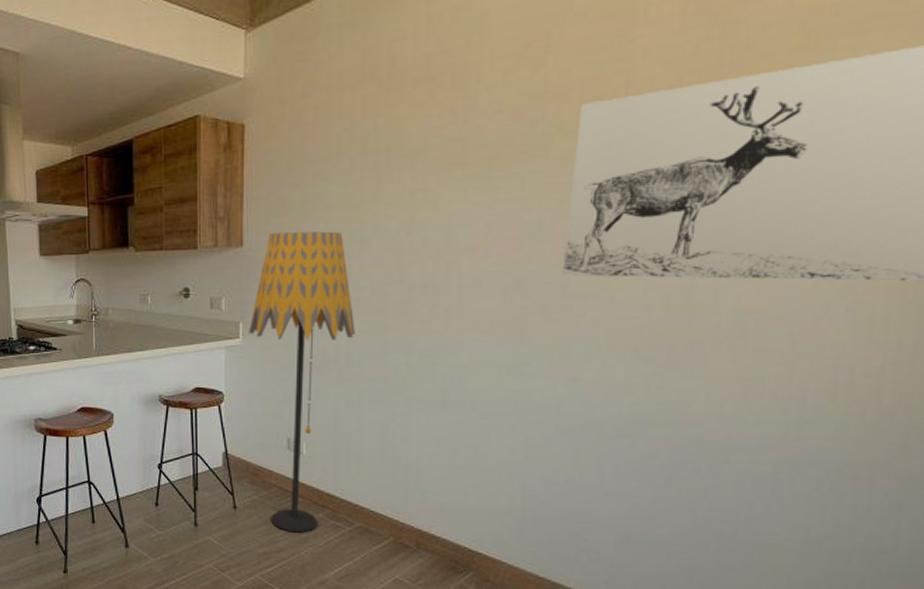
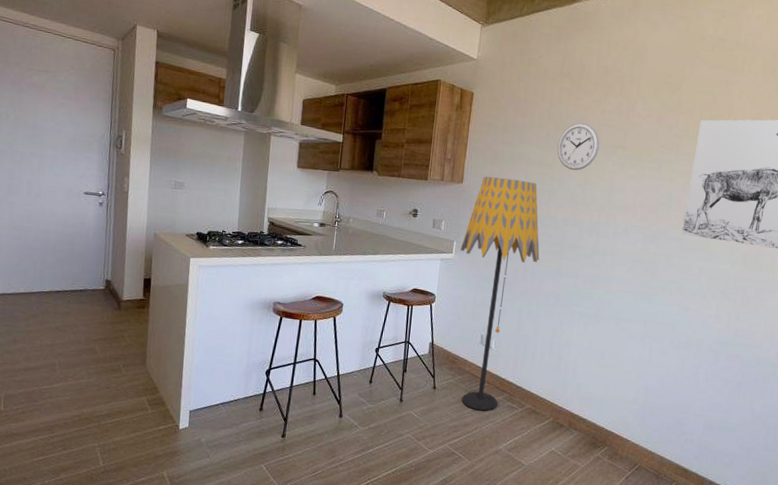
wall clock: none [366,139,428,208] -> present [557,122,600,171]

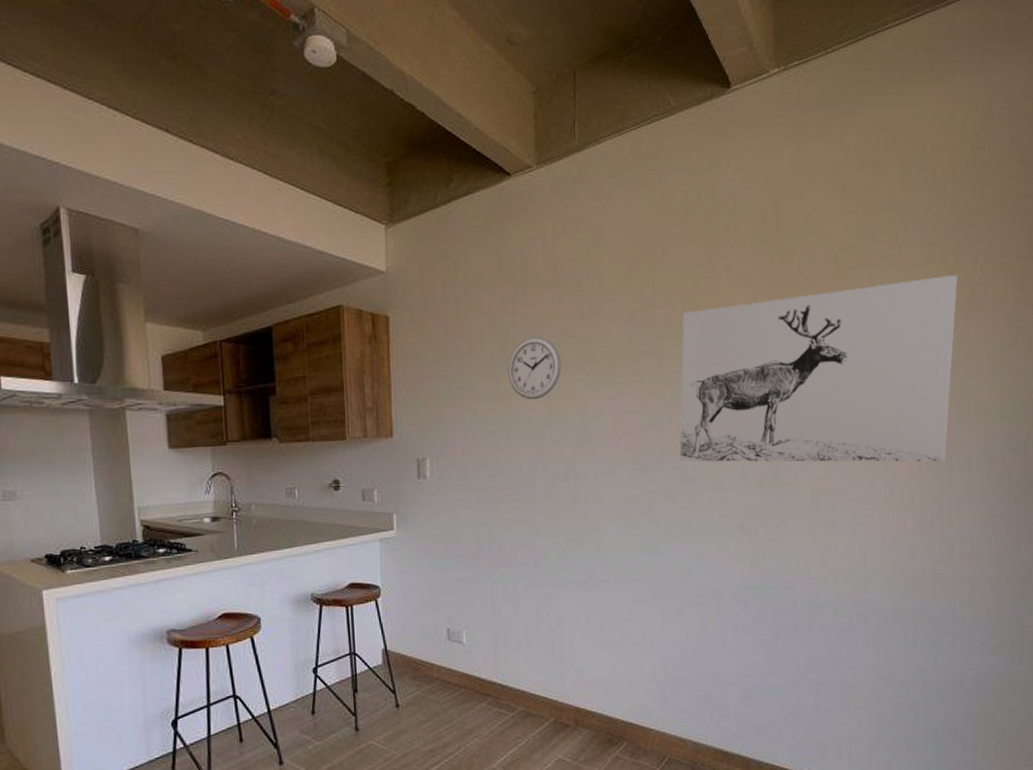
floor lamp: present [460,176,540,411] -> none [403,422,506,724]

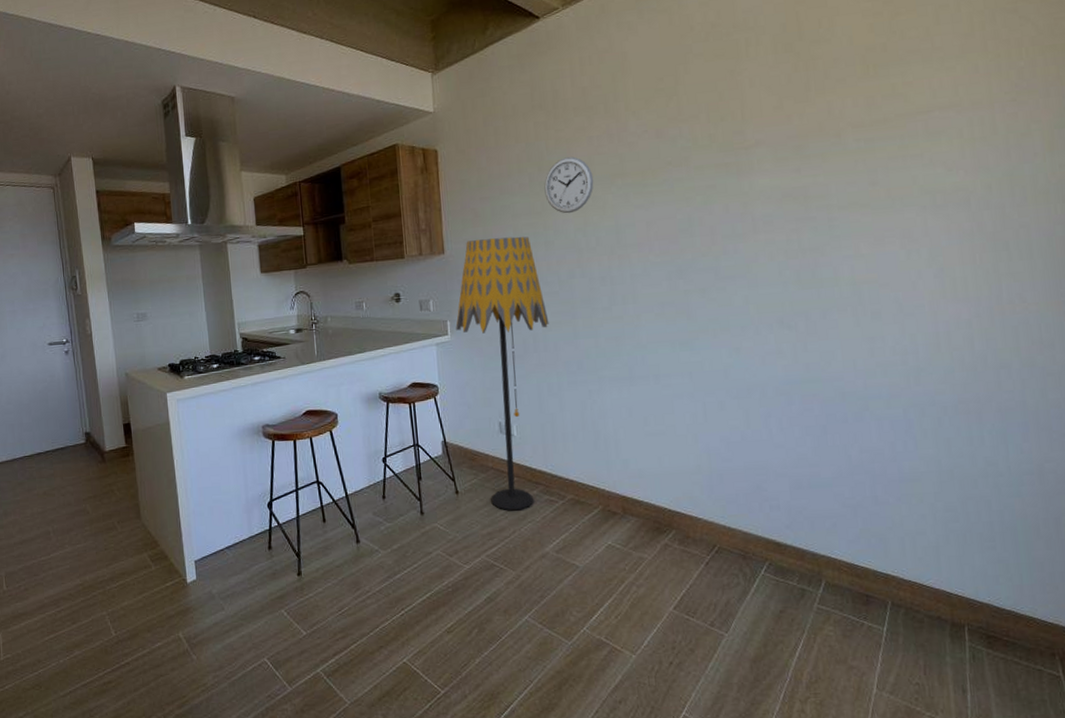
floor lamp: none [403,422,506,724] -> present [455,236,549,510]
wall art: present [679,274,957,463] -> none [708,61,1001,263]

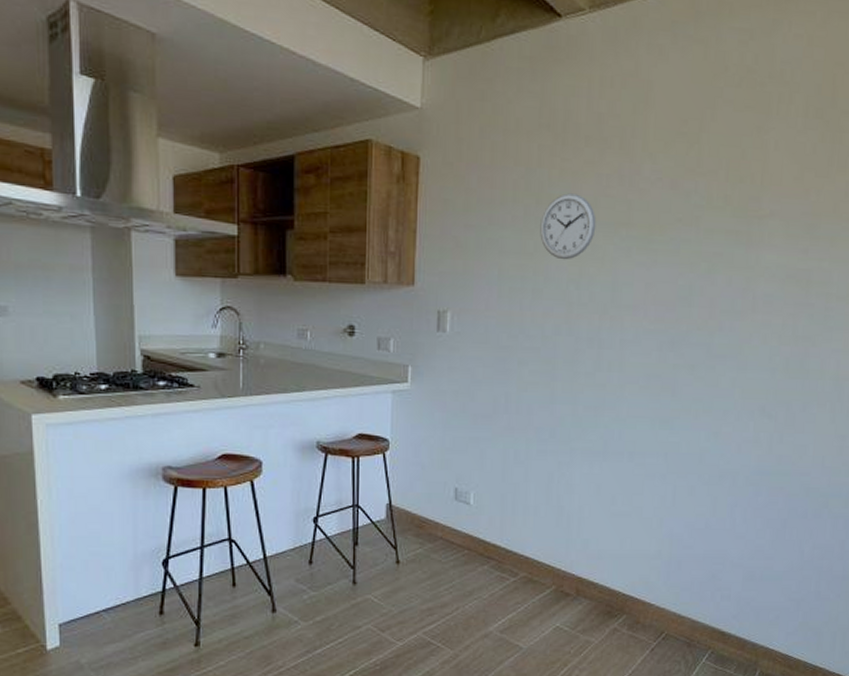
floor lamp: present [455,236,549,510] -> none [418,273,525,585]

